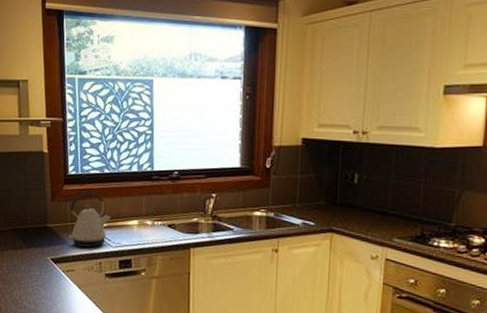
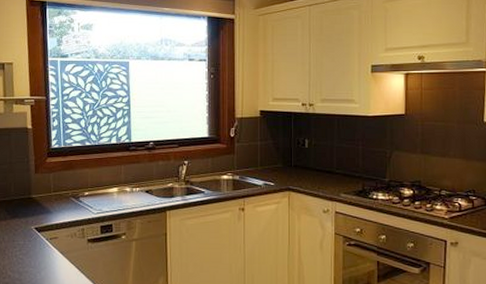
kettle: present [68,192,111,248] -> none [52,163,93,215]

